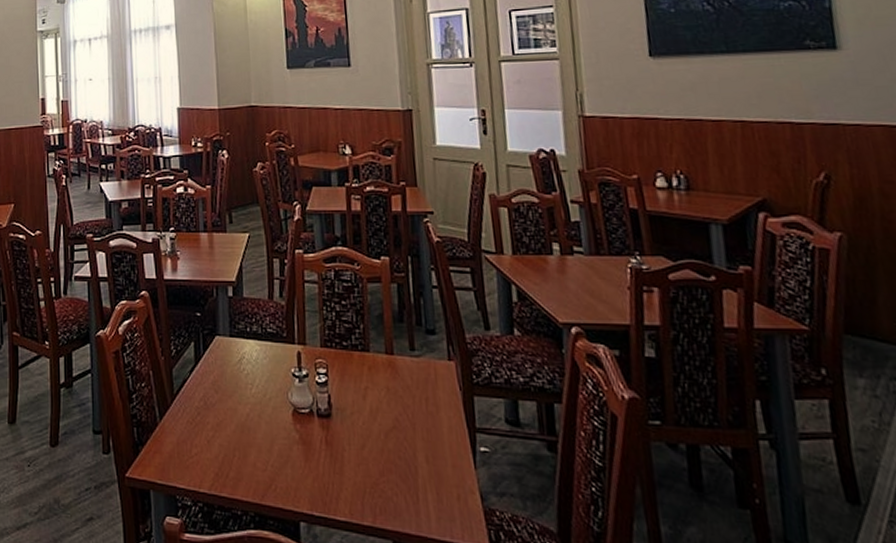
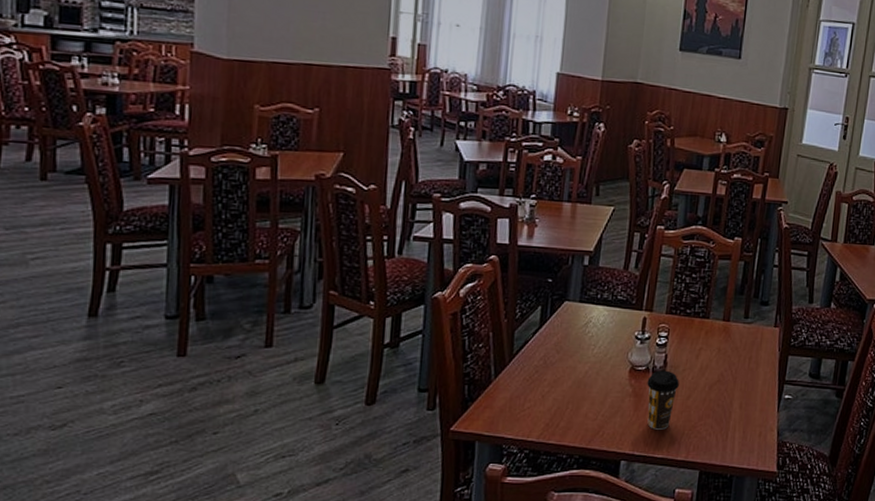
coffee cup: none [313,413,350,486] -> present [647,370,679,430]

